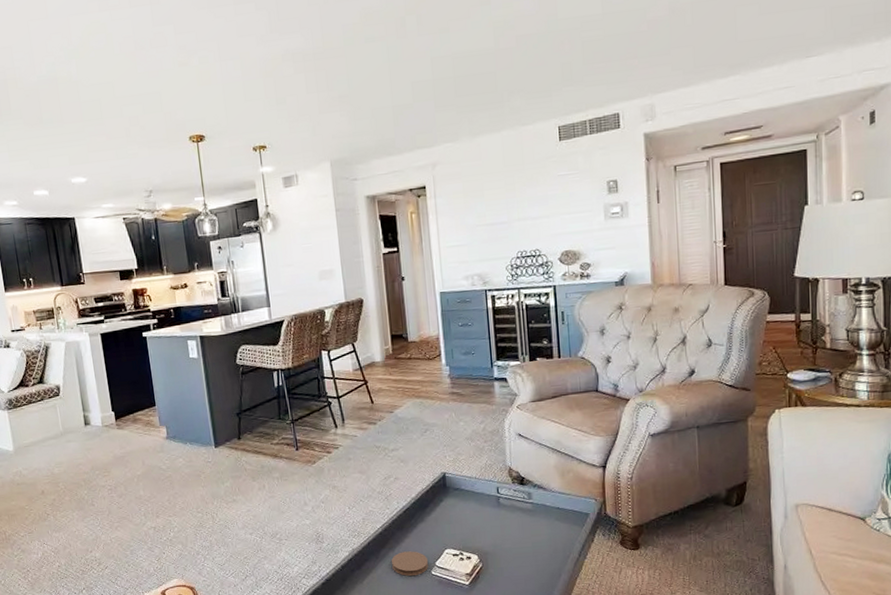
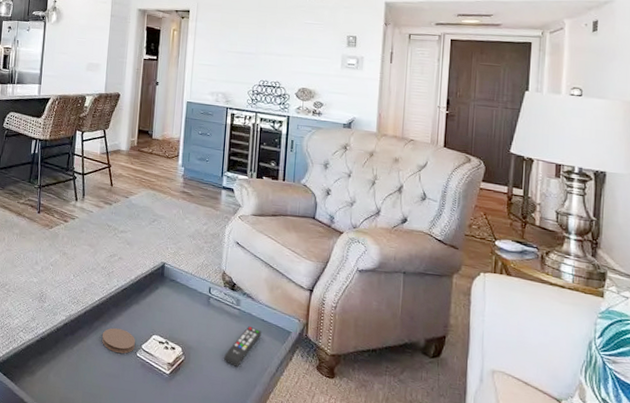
remote control: none [523,517,559,561] -> present [224,326,262,367]

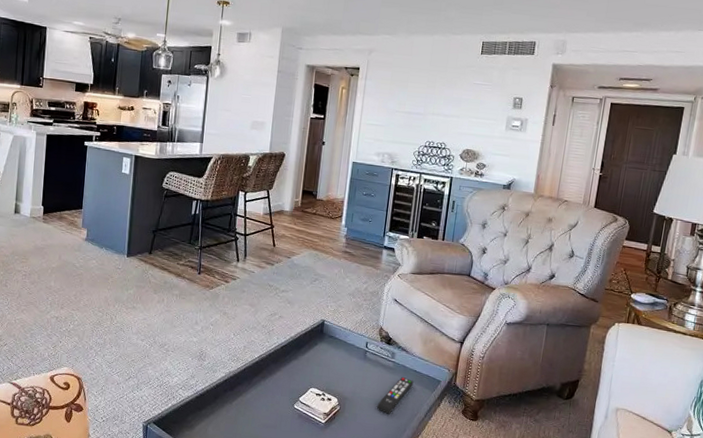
coaster: present [102,328,136,354] -> none [261,382,294,406]

